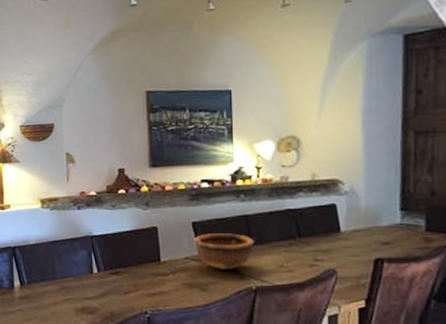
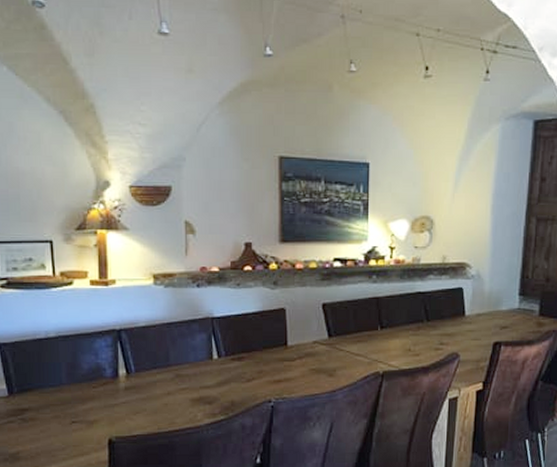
bowl: present [193,233,255,269] -> none [322,316,385,354]

